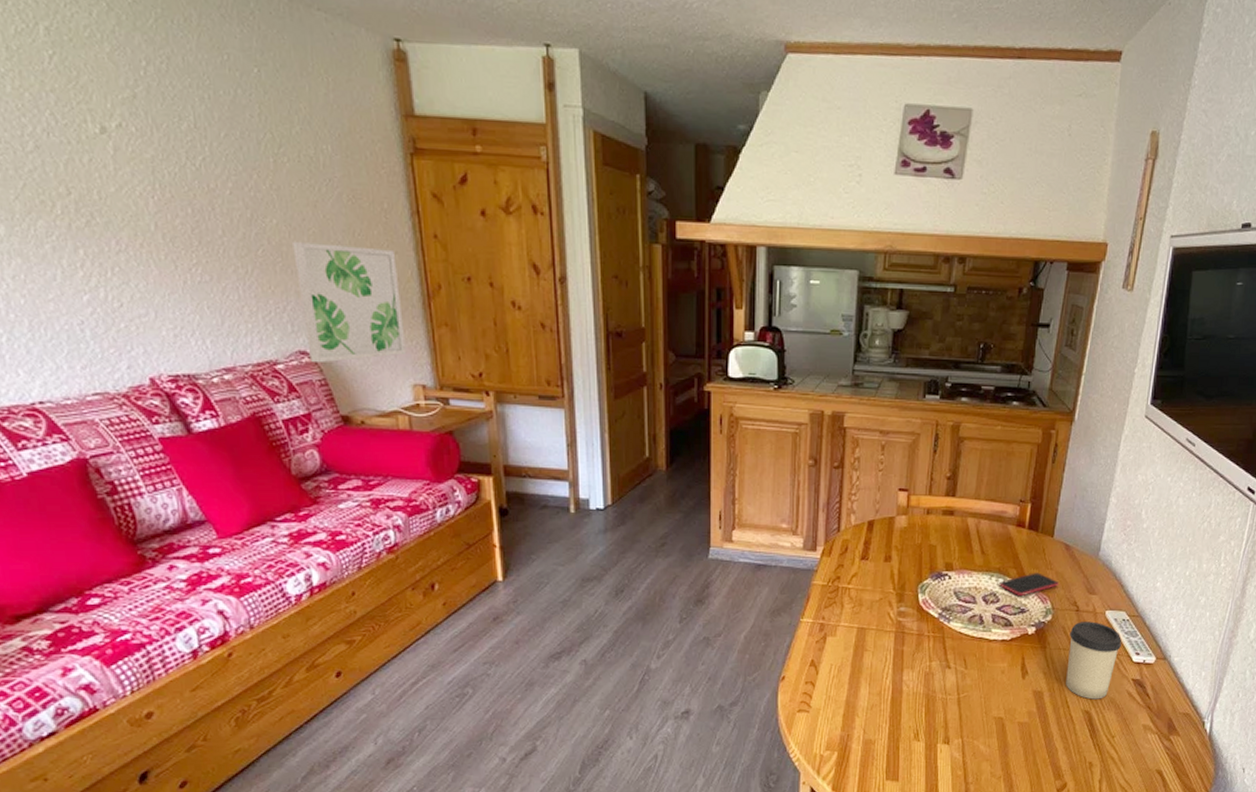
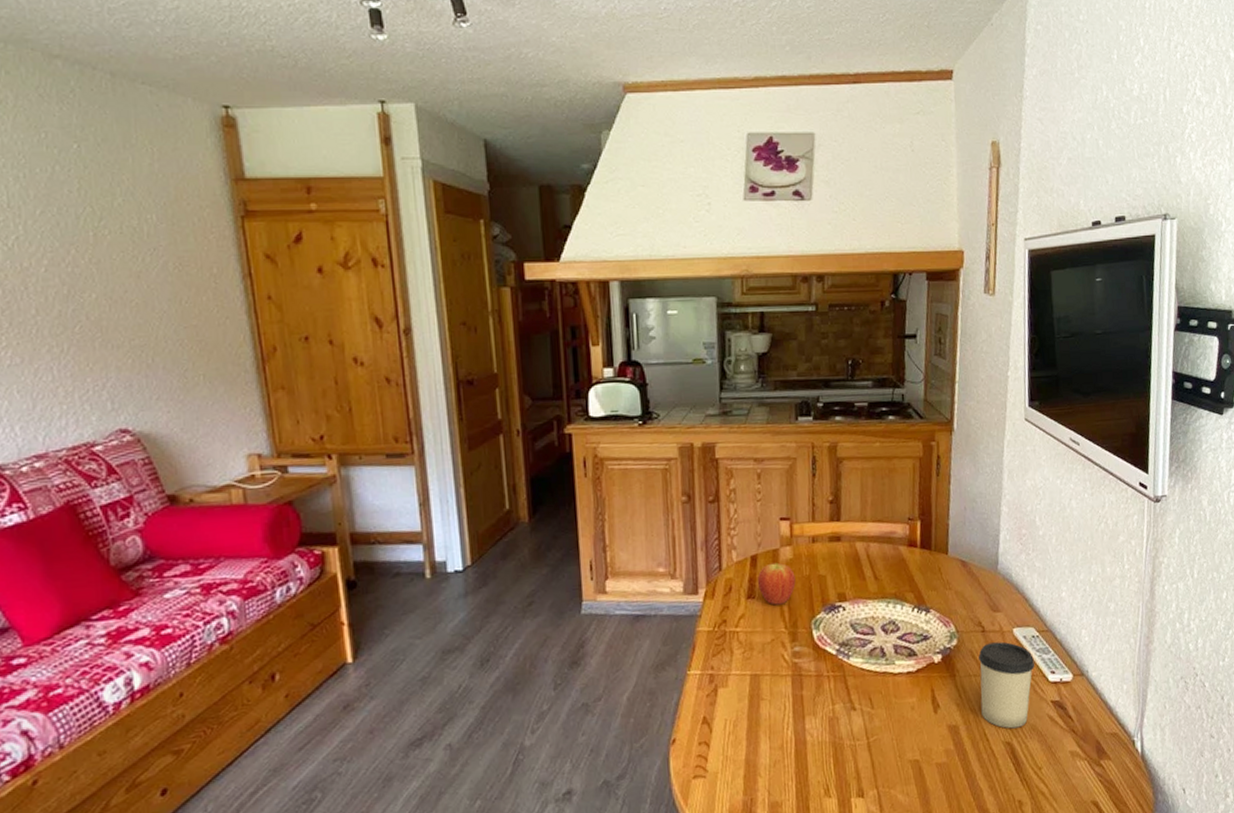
wall art: present [293,242,407,363] -> none [113,314,240,441]
fruit: none [871,529,908,568] -> present [757,562,796,606]
smartphone: present [999,572,1059,597] -> none [897,594,960,623]

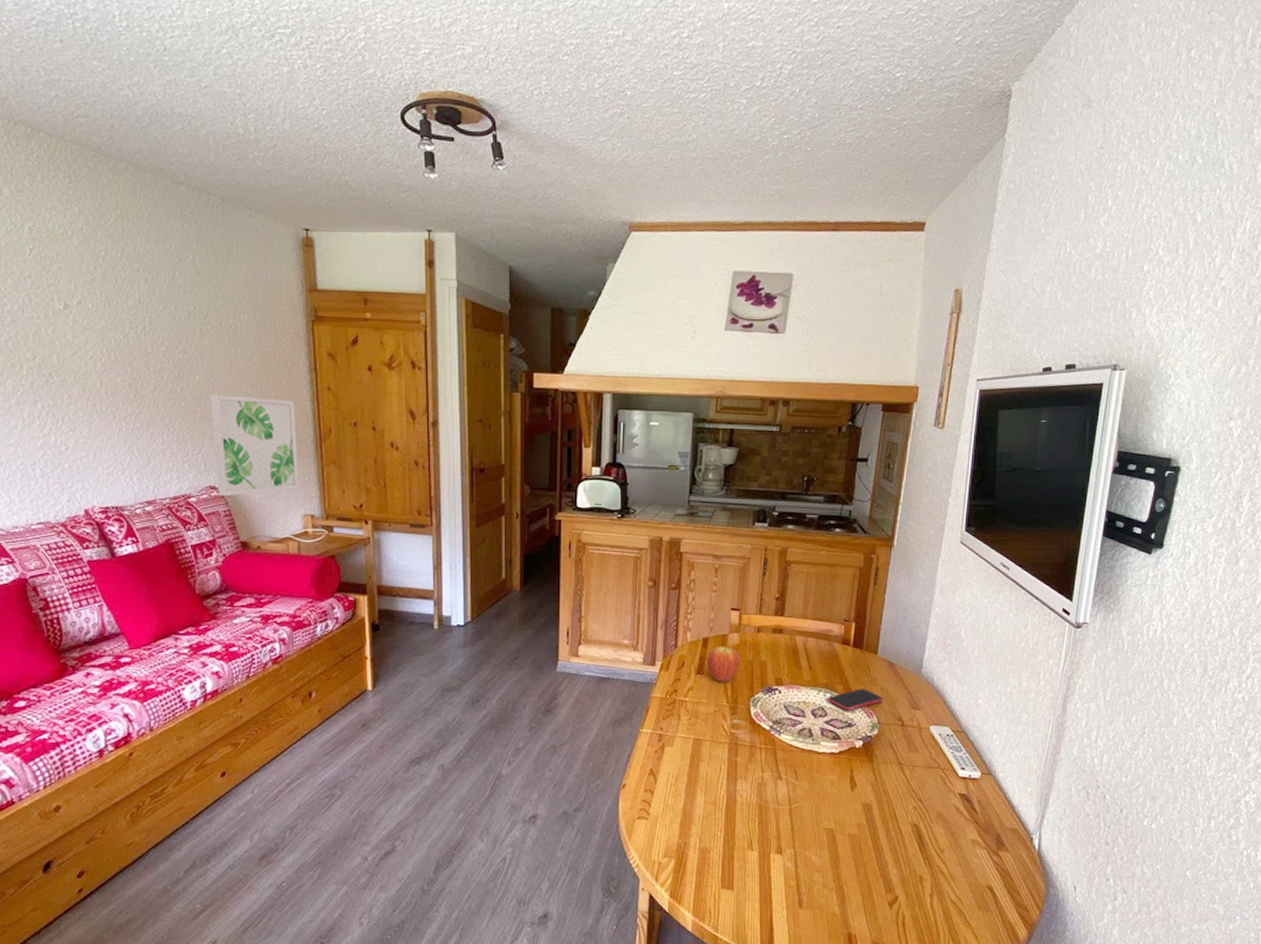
wall art: none [113,314,240,441] -> present [211,395,299,497]
smartphone: none [897,594,960,623] -> present [827,688,883,711]
cup: present [978,641,1035,729] -> none [894,736,946,813]

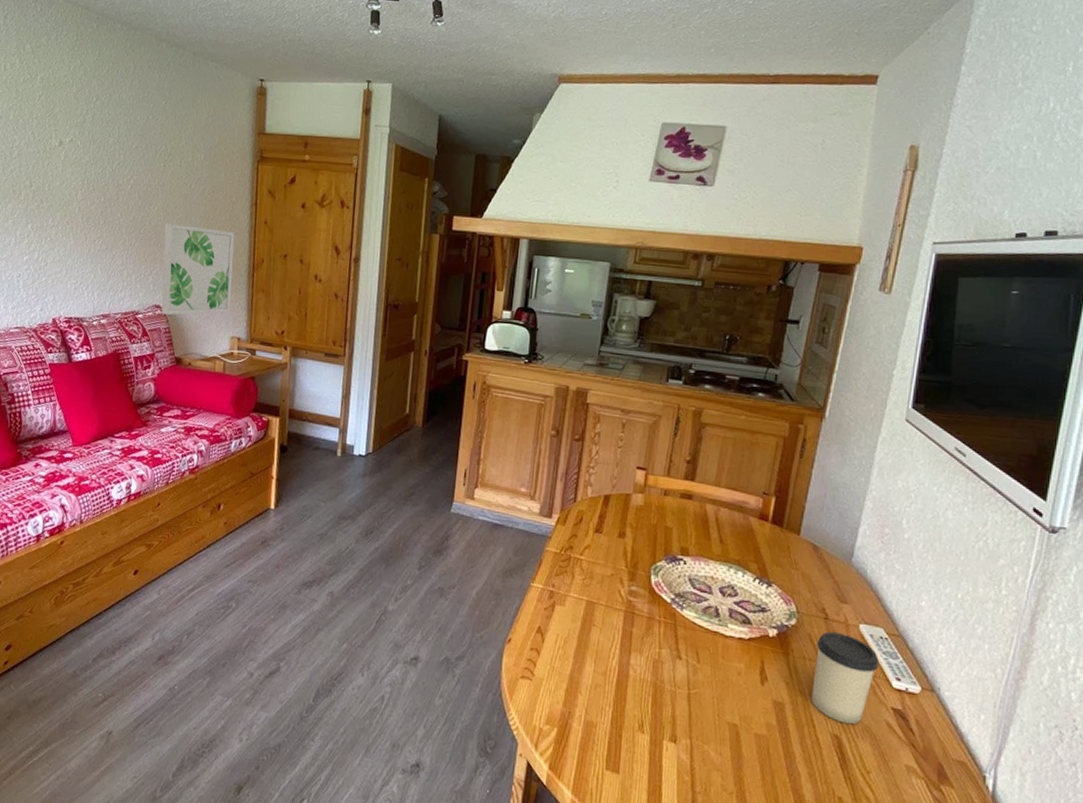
fruit: present [706,646,740,682] -> none [606,505,643,545]
smartphone: present [827,688,883,711] -> none [738,570,805,594]
cup: none [894,736,946,813] -> present [811,631,879,725]

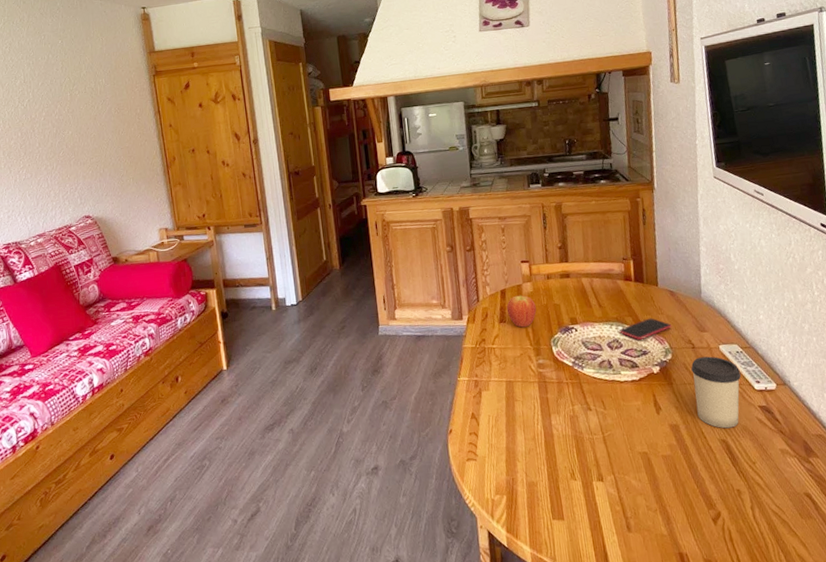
wall art: present [161,224,235,315] -> none [81,139,154,223]
fruit: none [606,505,643,545] -> present [506,295,537,328]
smartphone: none [738,570,805,594] -> present [619,318,671,341]

